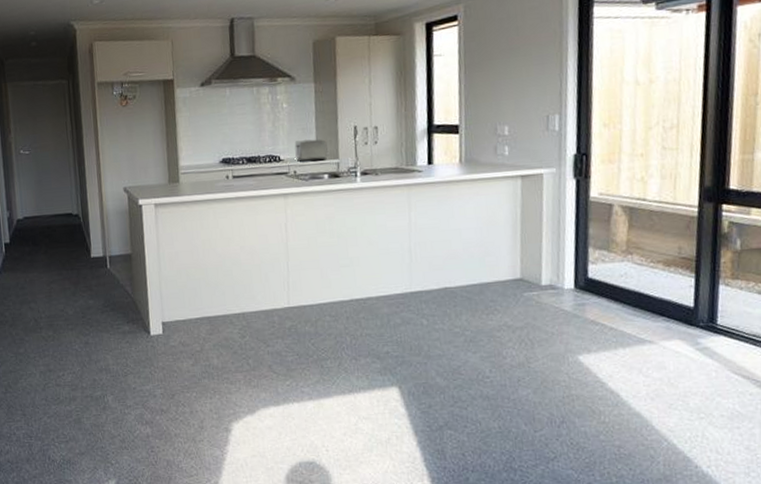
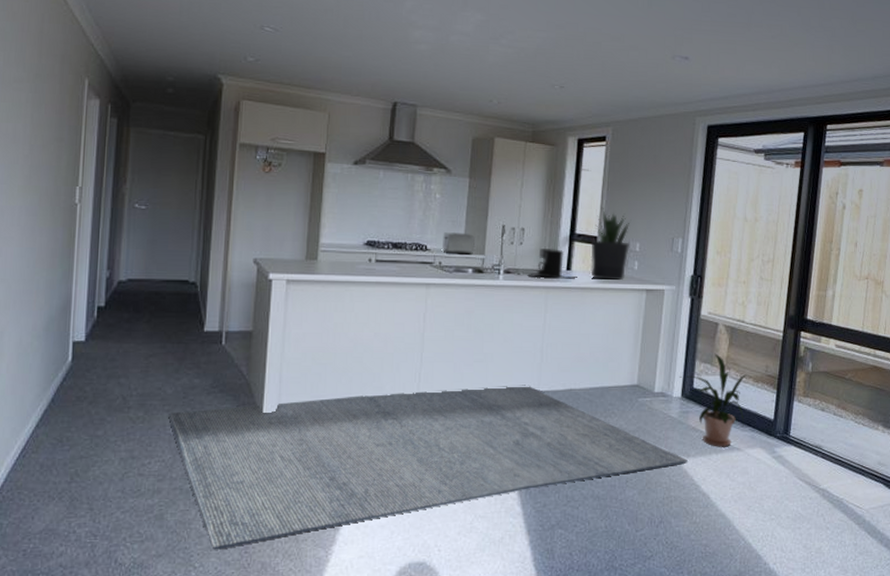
rug: none [72,286,589,449] -> present [168,385,688,550]
coffee maker: none [387,143,438,176] -> present [529,248,575,280]
planter: none [452,92,497,171] -> present [590,207,629,281]
house plant: none [570,238,661,341] -> present [680,354,752,447]

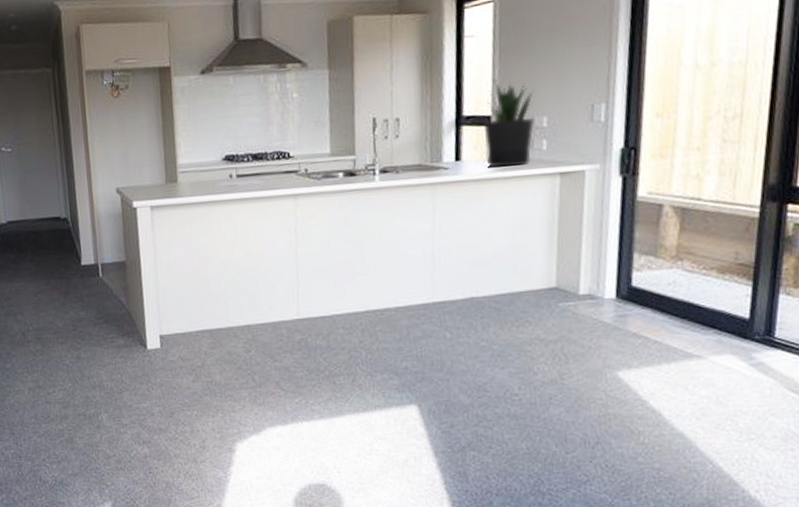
rug: present [168,385,688,550] -> none [63,296,629,470]
toaster: present [442,232,475,255] -> none [306,132,343,158]
coffee maker: present [529,248,575,280] -> none [409,137,467,174]
house plant: present [680,354,752,447] -> none [612,243,714,356]

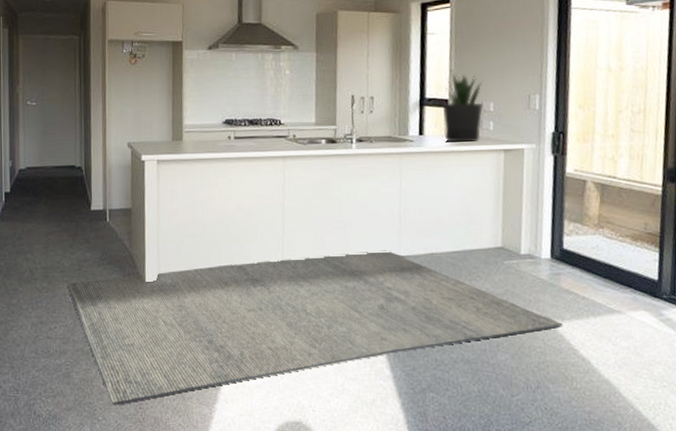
rug: none [63,296,629,470] -> present [67,250,563,405]

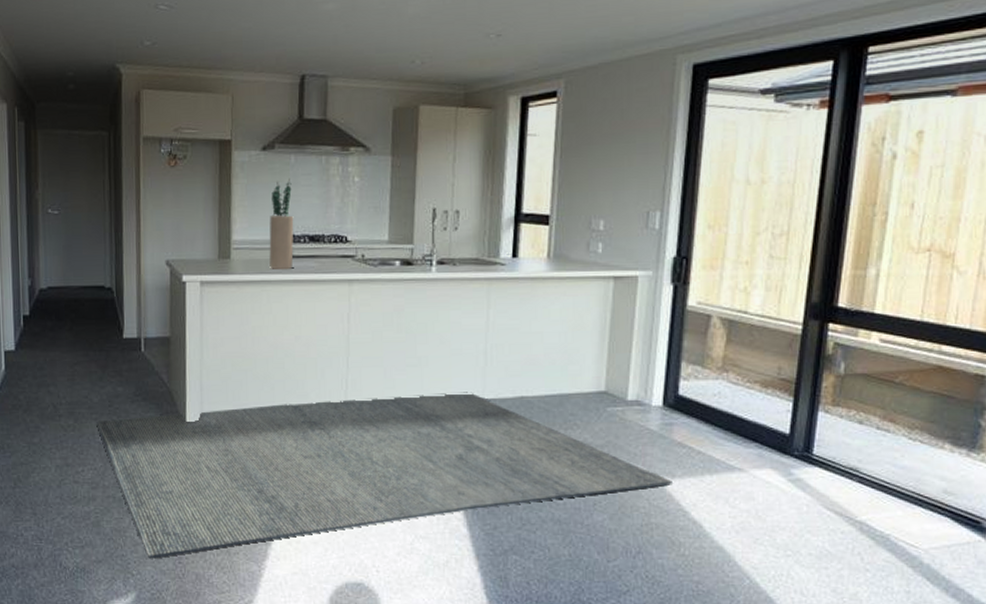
vase: none [215,72,236,150] -> present [269,178,294,271]
planter: present [442,69,483,143] -> none [541,179,591,268]

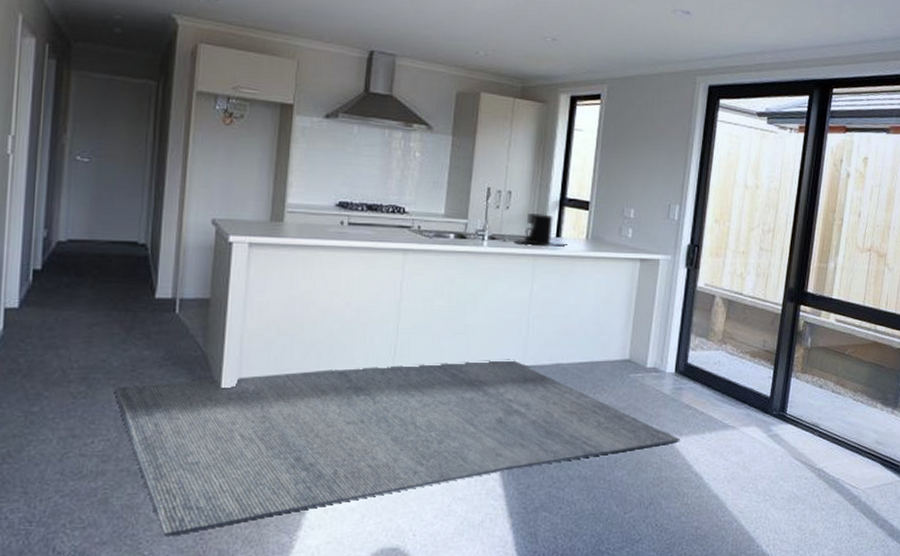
vase: present [269,178,294,271] -> none [324,147,353,237]
coffee maker: none [466,231,523,270] -> present [515,212,565,248]

